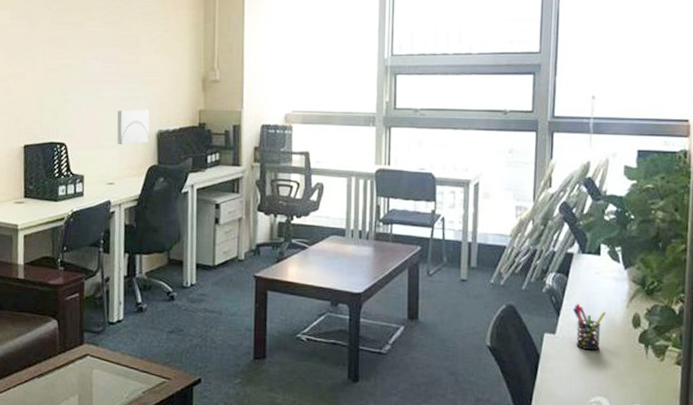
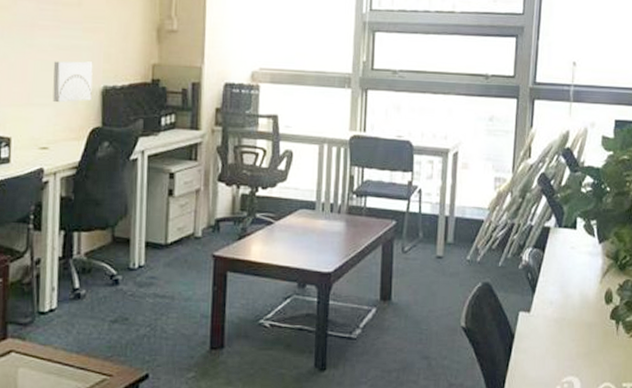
pen holder: present [572,304,606,351] -> none [547,280,580,329]

